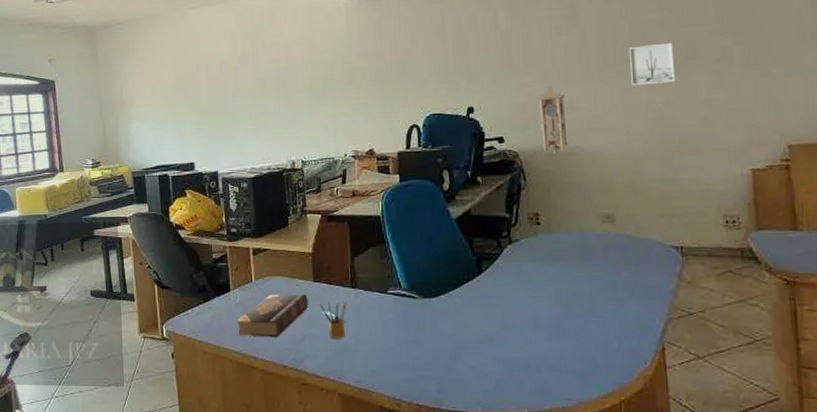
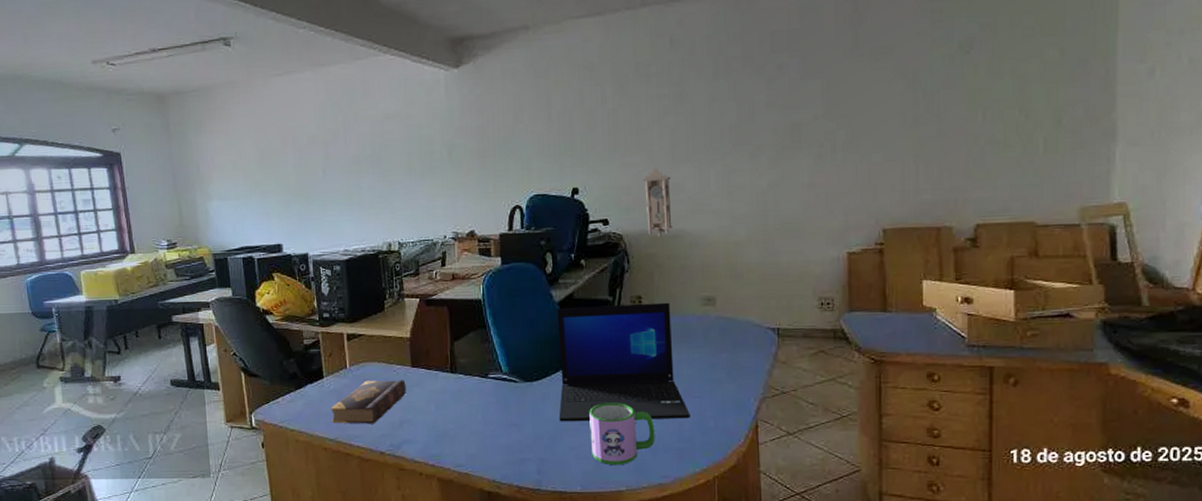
pencil box: present [319,300,347,339] -> none [418,386,446,424]
laptop: none [454,219,593,340] -> present [557,302,690,422]
mug: none [488,321,557,386] -> present [589,403,655,466]
wall art: present [628,42,676,86] -> none [735,124,780,169]

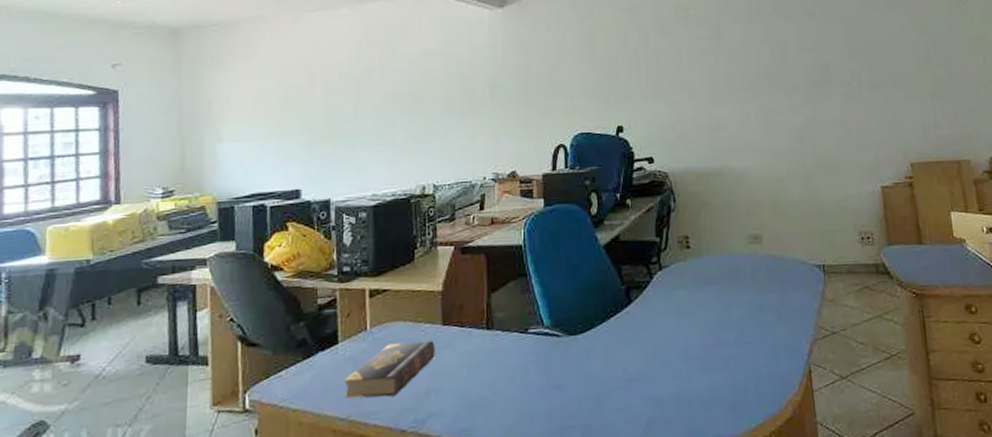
laptop: present [557,302,690,422] -> none [602,242,743,380]
mug: present [589,403,655,466] -> none [638,353,708,427]
pendulum clock: present [643,167,674,237] -> none [686,105,718,175]

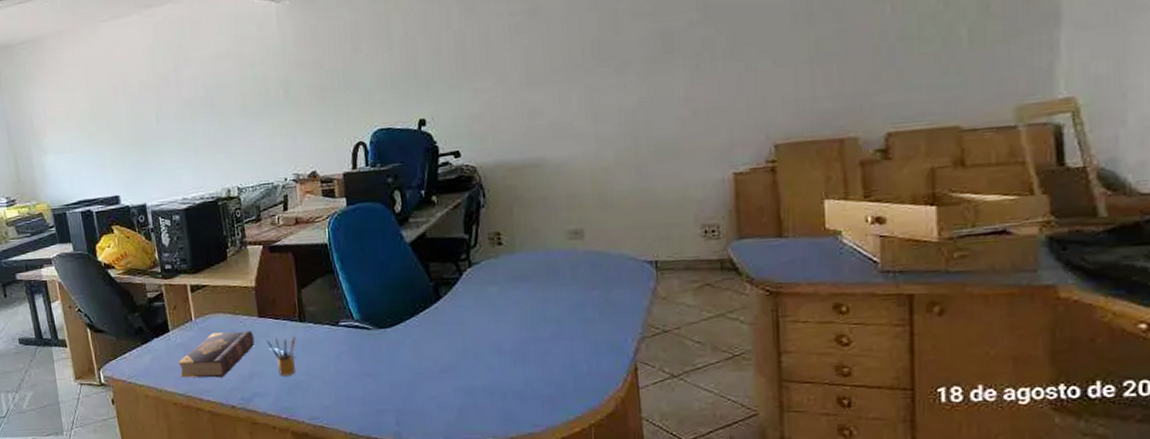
pencil box: none [448,346,481,392] -> present [266,336,296,376]

